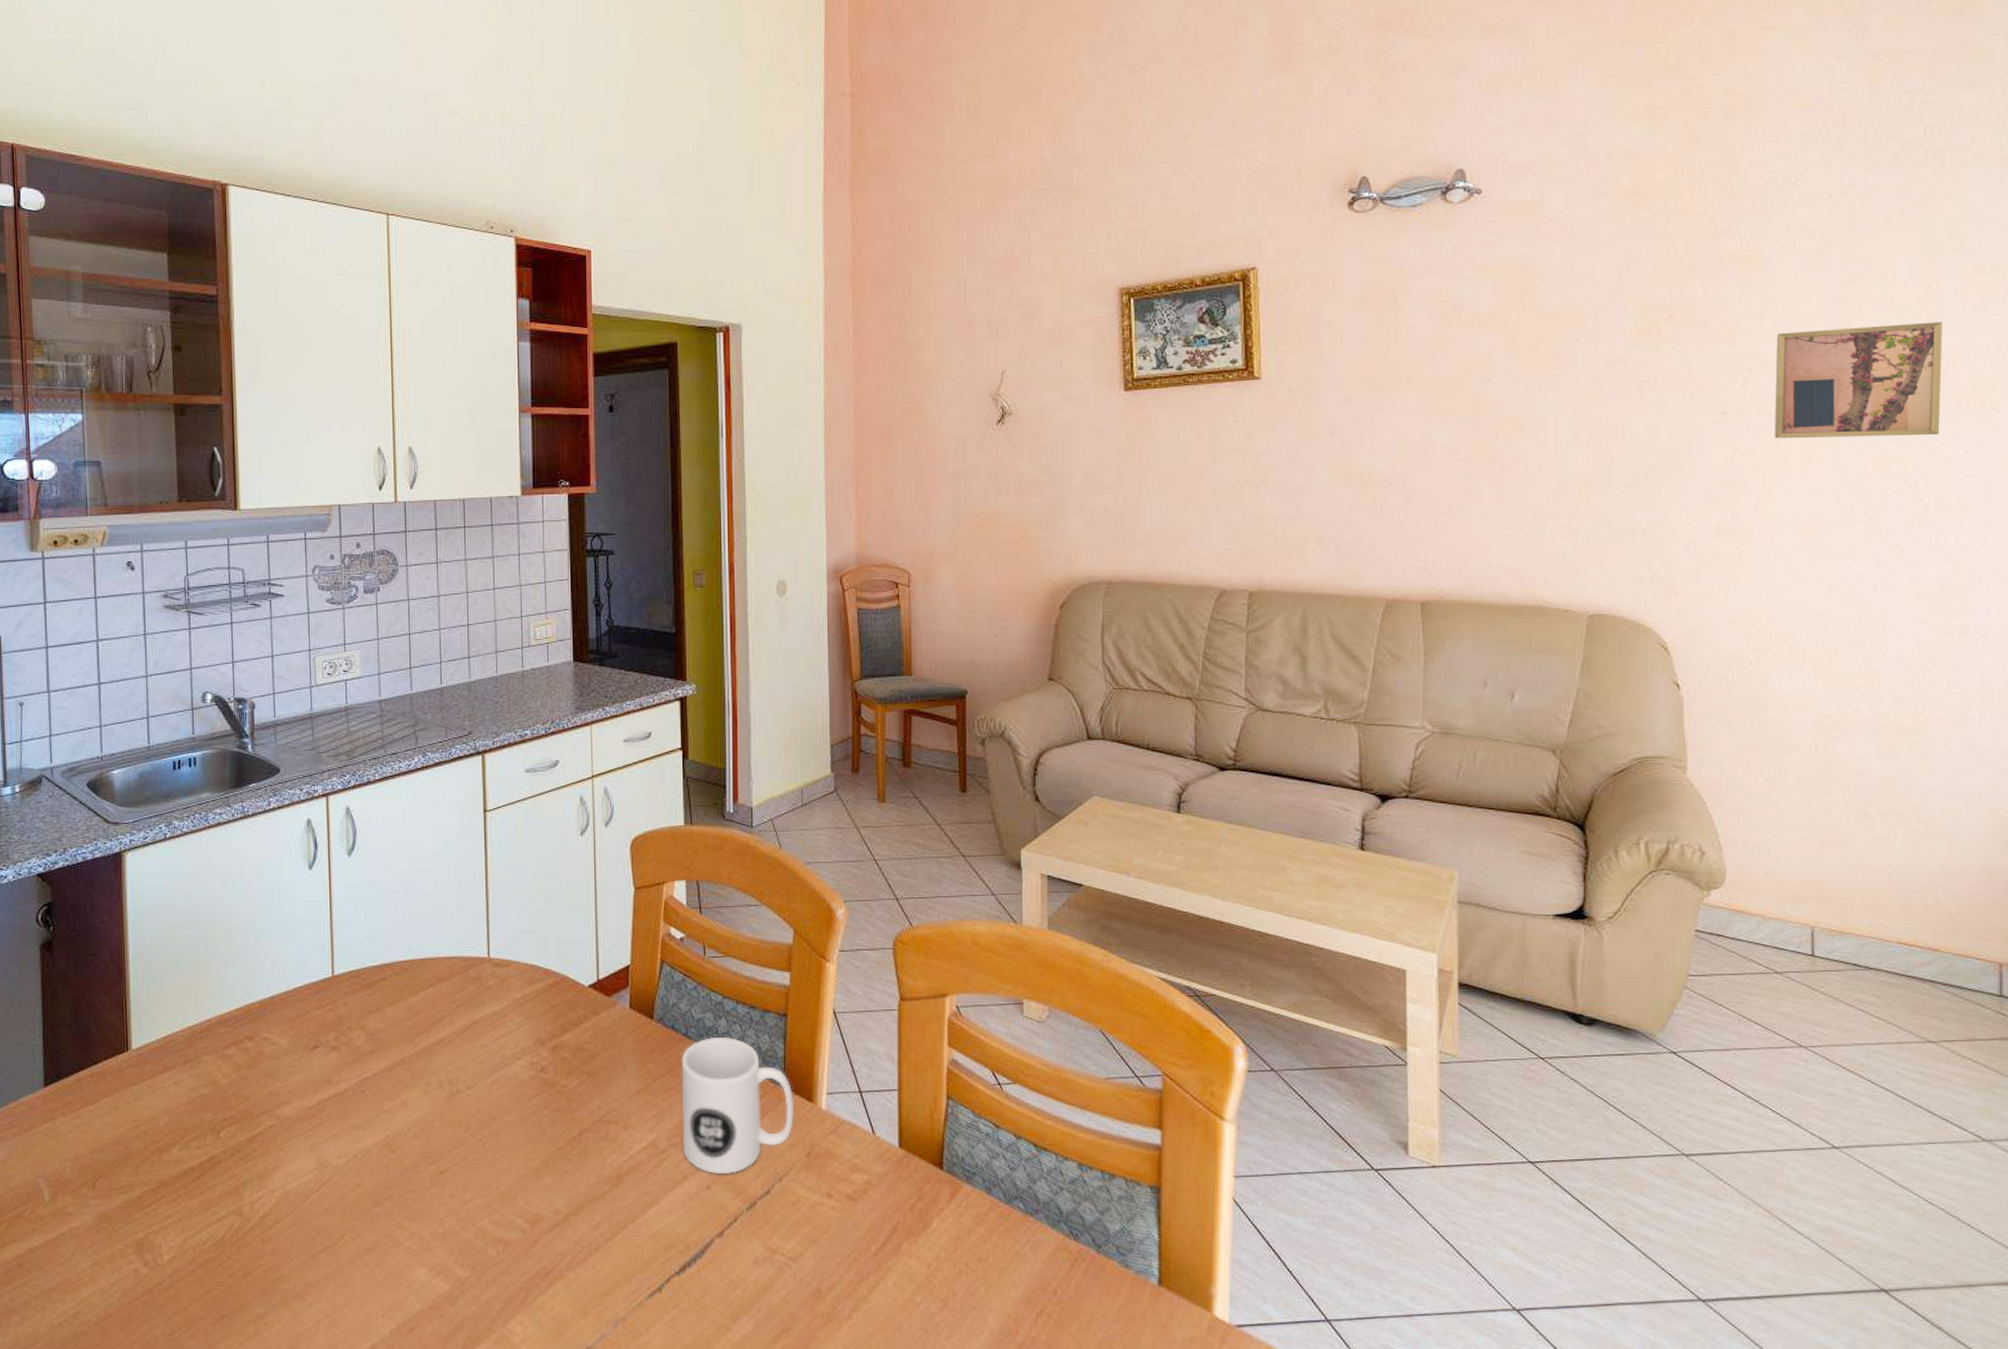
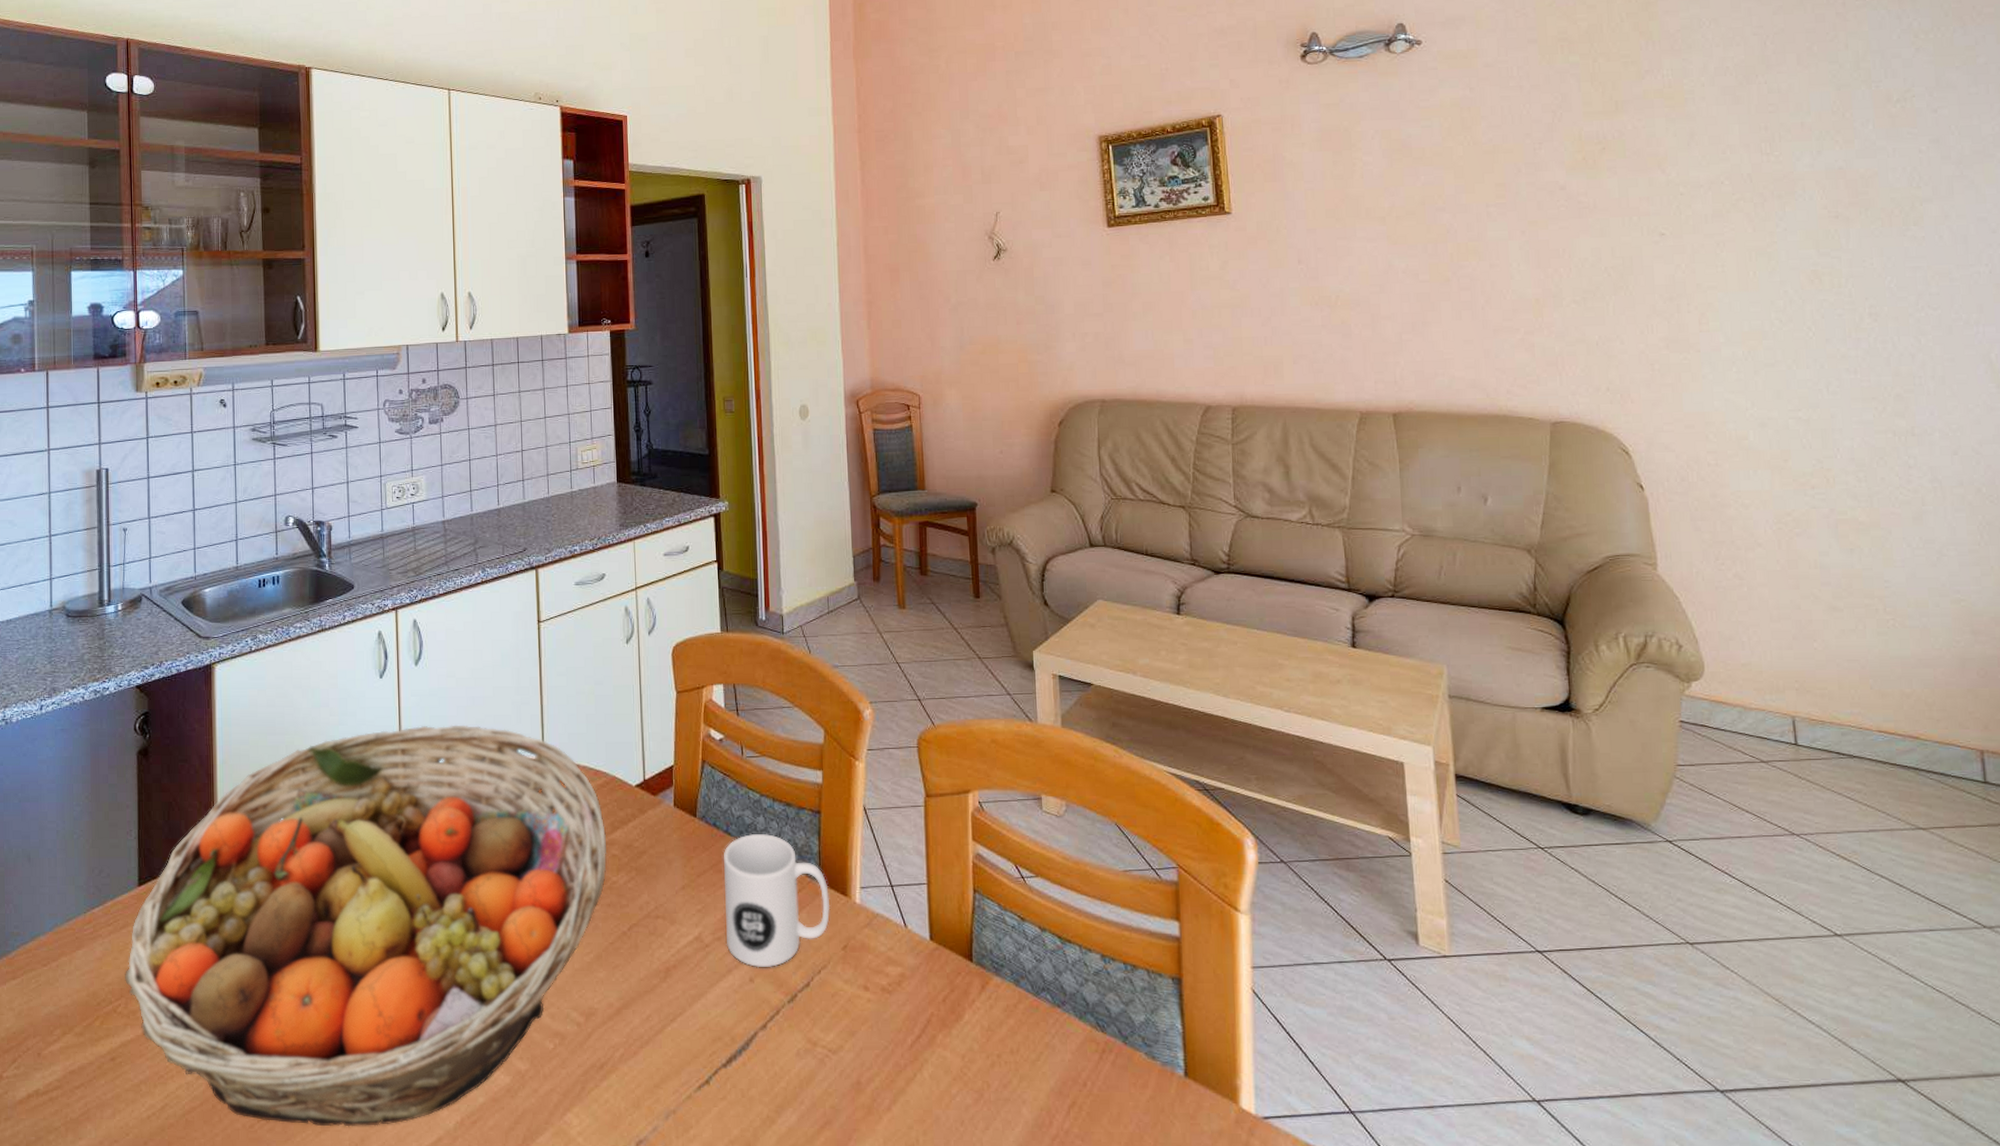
fruit basket: none [31,920,557,1334] -> present [125,725,607,1127]
wall art: present [1774,322,1943,439] -> none [1704,147,1867,257]

